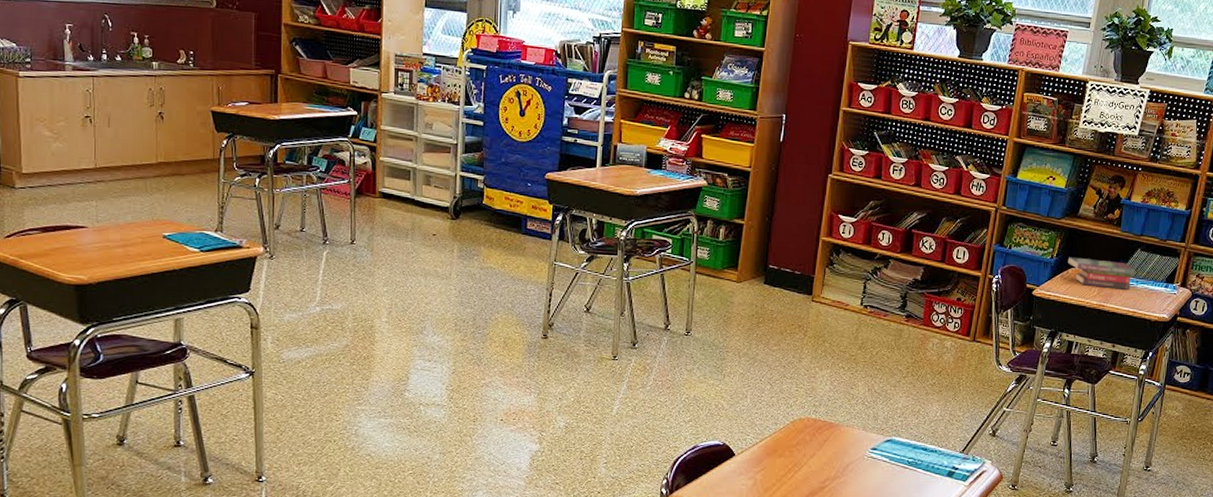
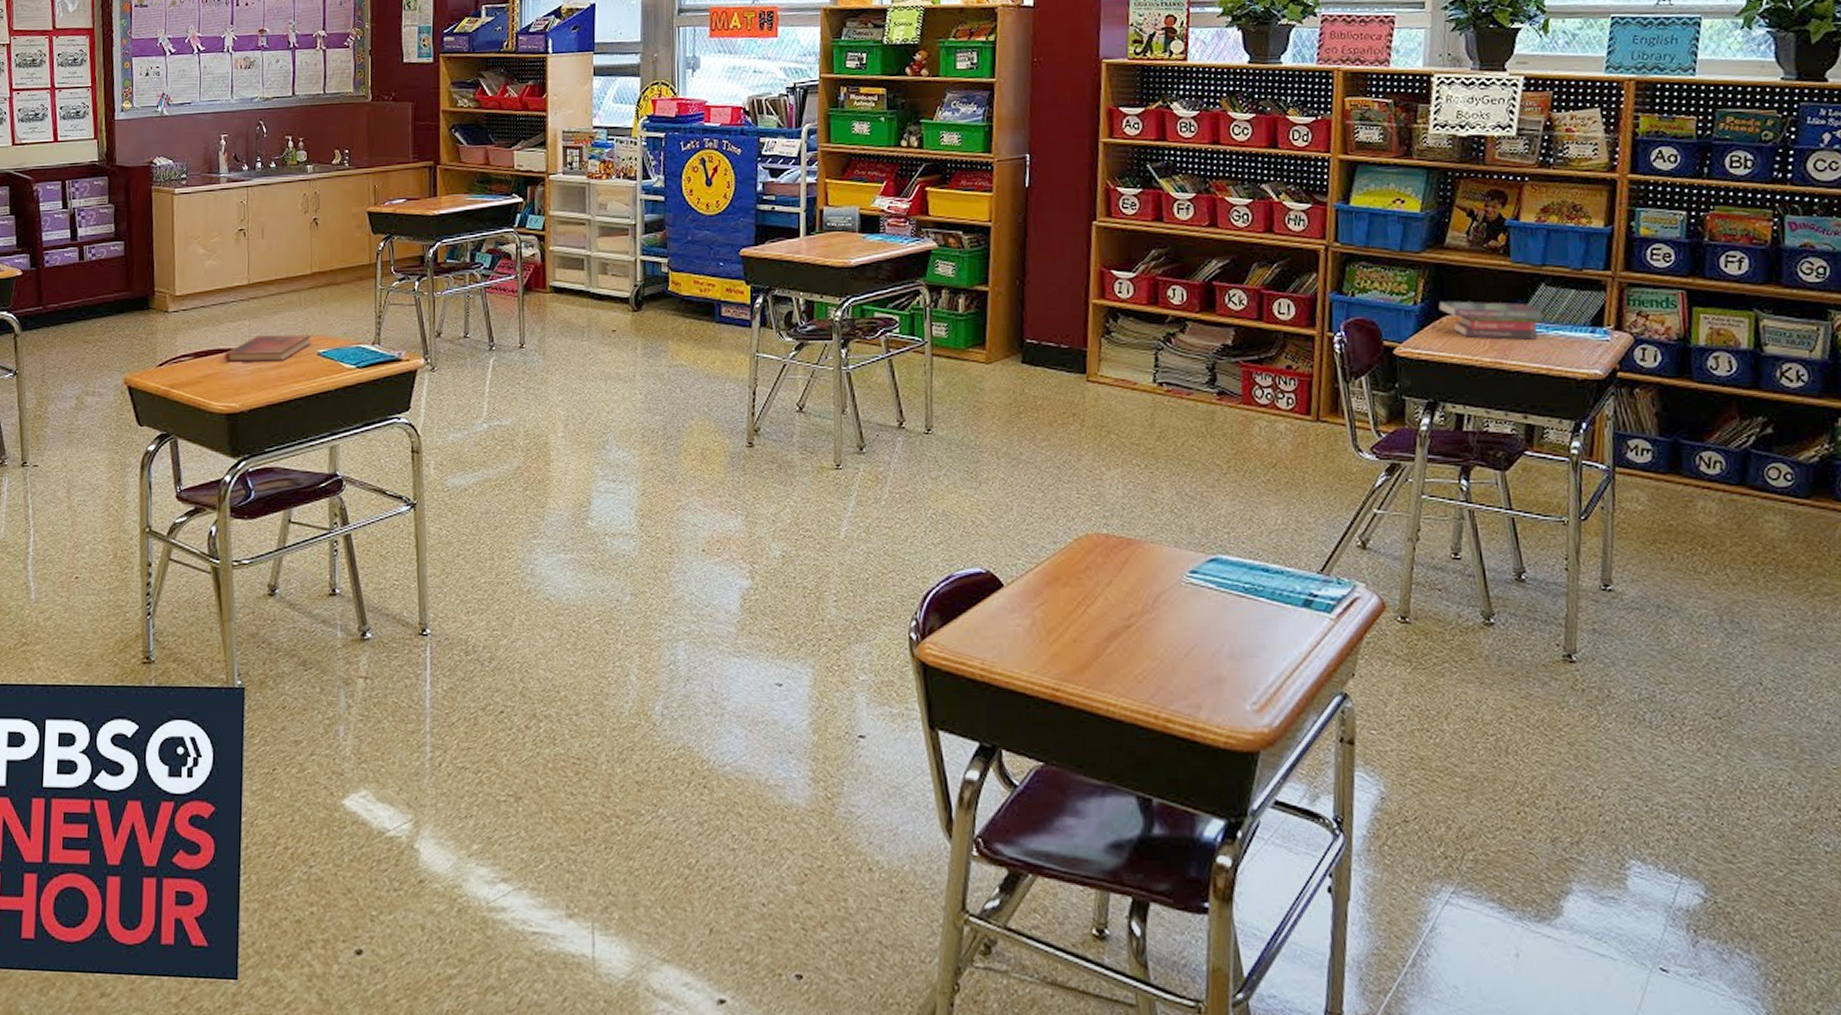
diary: none [72,216,157,242] -> present [224,334,312,363]

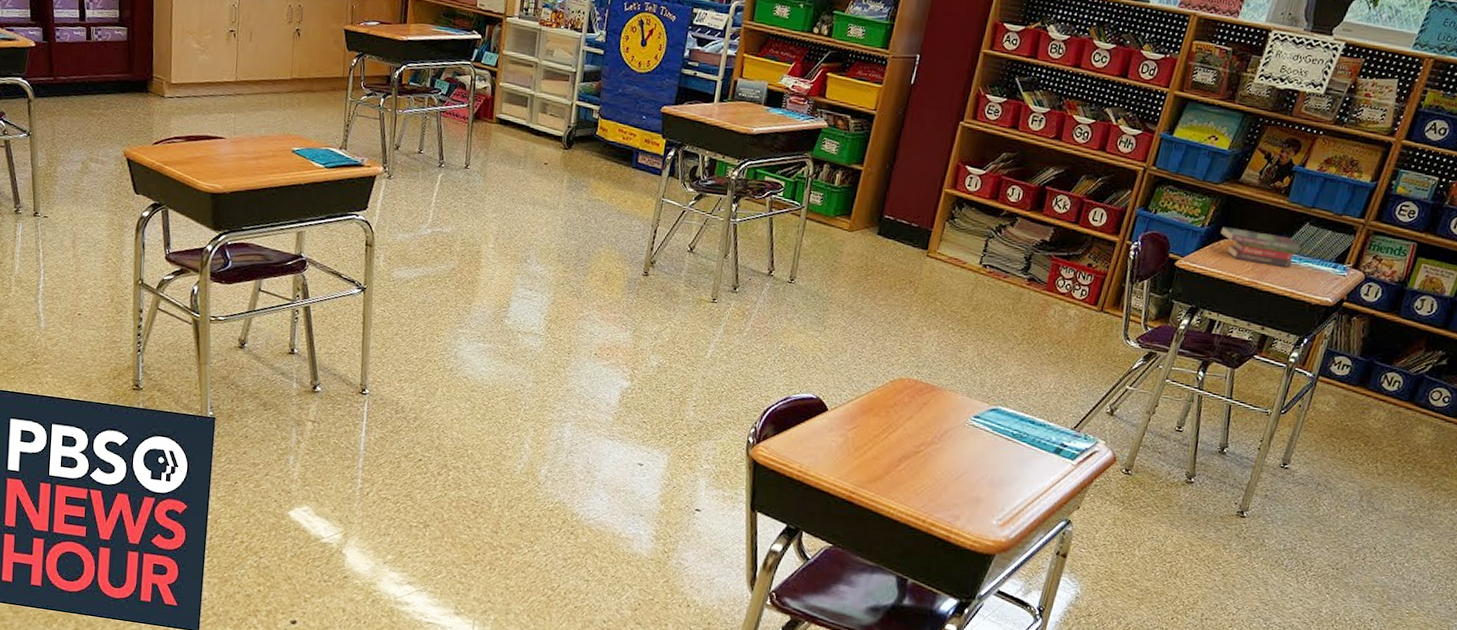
diary: present [224,334,312,363] -> none [211,128,288,155]

